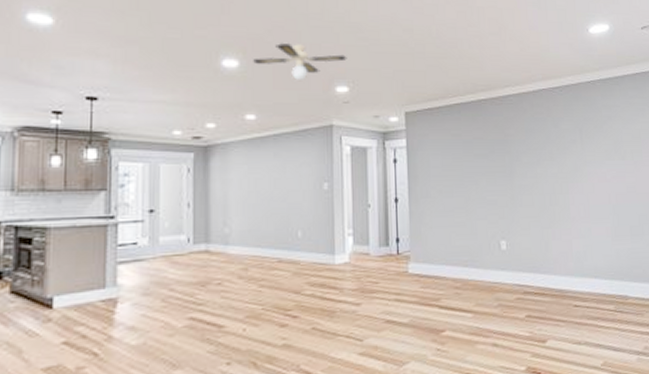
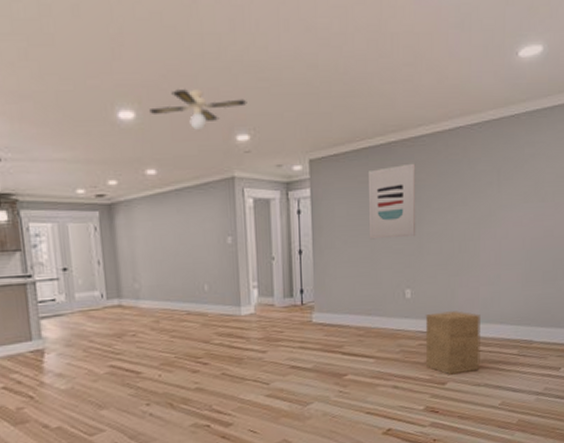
wall art: none [460,120,509,190] -> present [367,163,416,240]
nightstand: none [521,263,579,332] -> present [425,310,481,375]

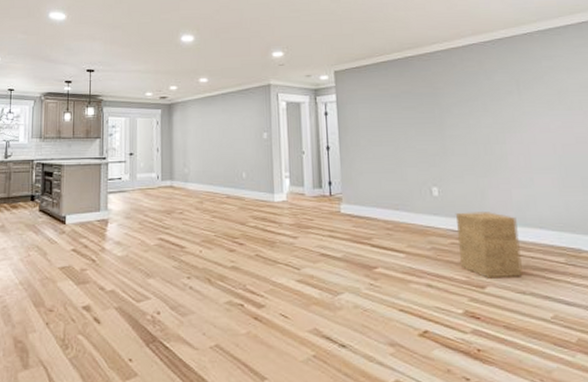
ceiling fan: present [149,89,247,131] -> none [205,19,282,50]
wall art: present [367,163,416,240] -> none [387,74,439,140]

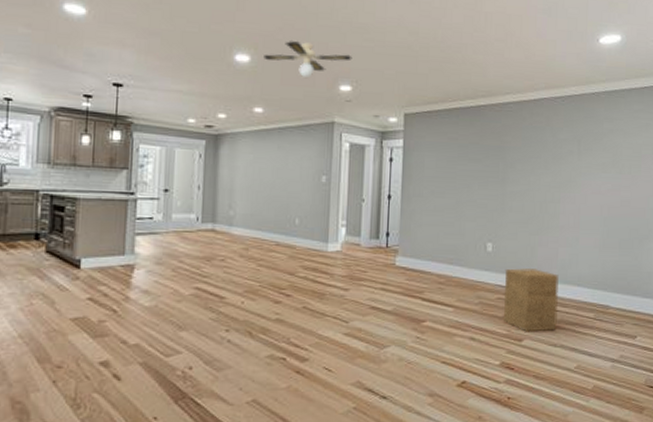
ceiling fan: none [205,19,282,50] -> present [264,41,353,79]

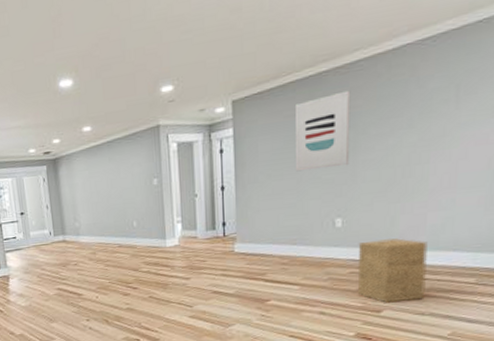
ceiling fan: present [264,41,353,79] -> none [85,51,171,89]
wall art: none [455,126,503,194] -> present [294,90,351,172]

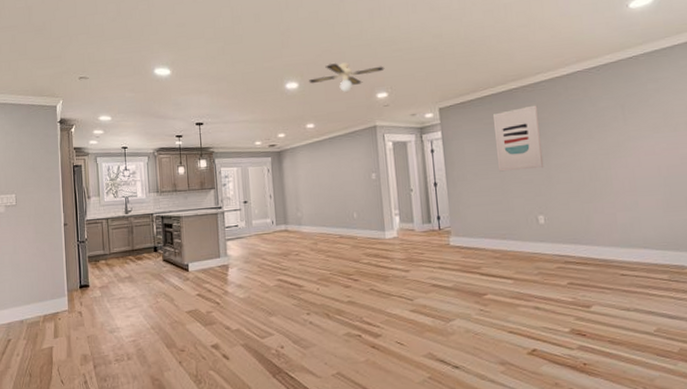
ceiling fan: none [85,51,171,89] -> present [309,62,385,93]
nightstand: present [358,238,428,303] -> none [561,235,627,298]

